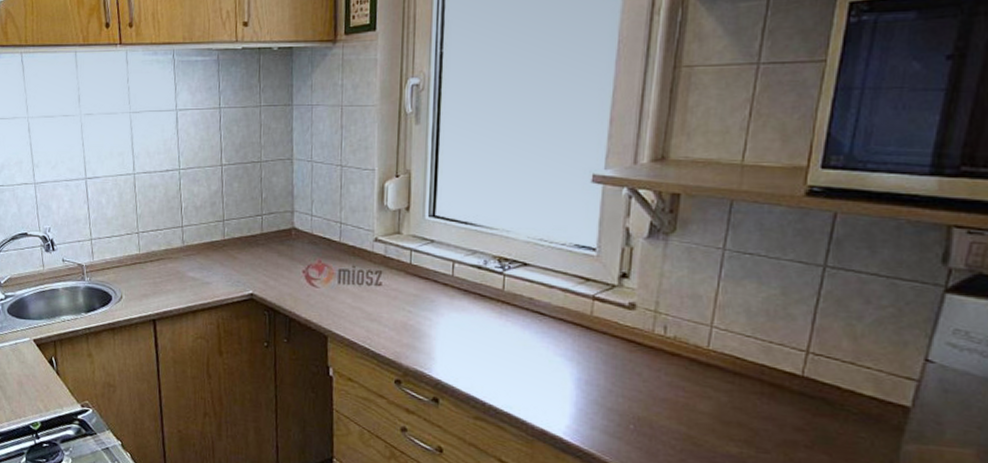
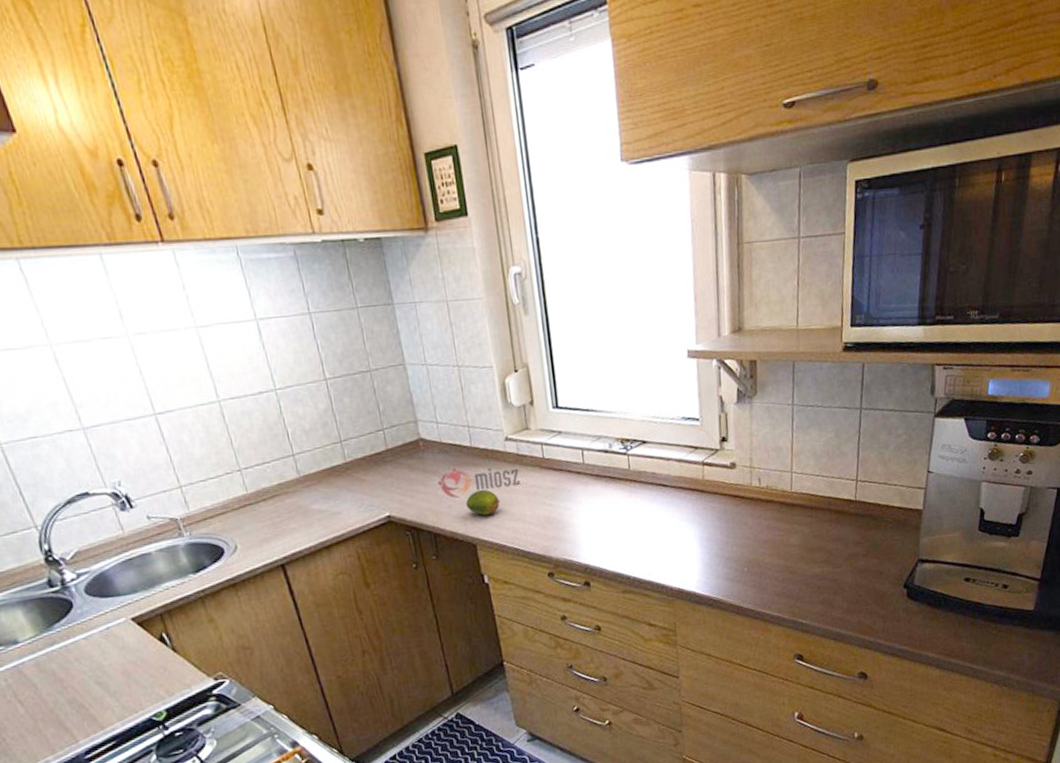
fruit: none [324,285,359,311] -> present [465,490,500,516]

